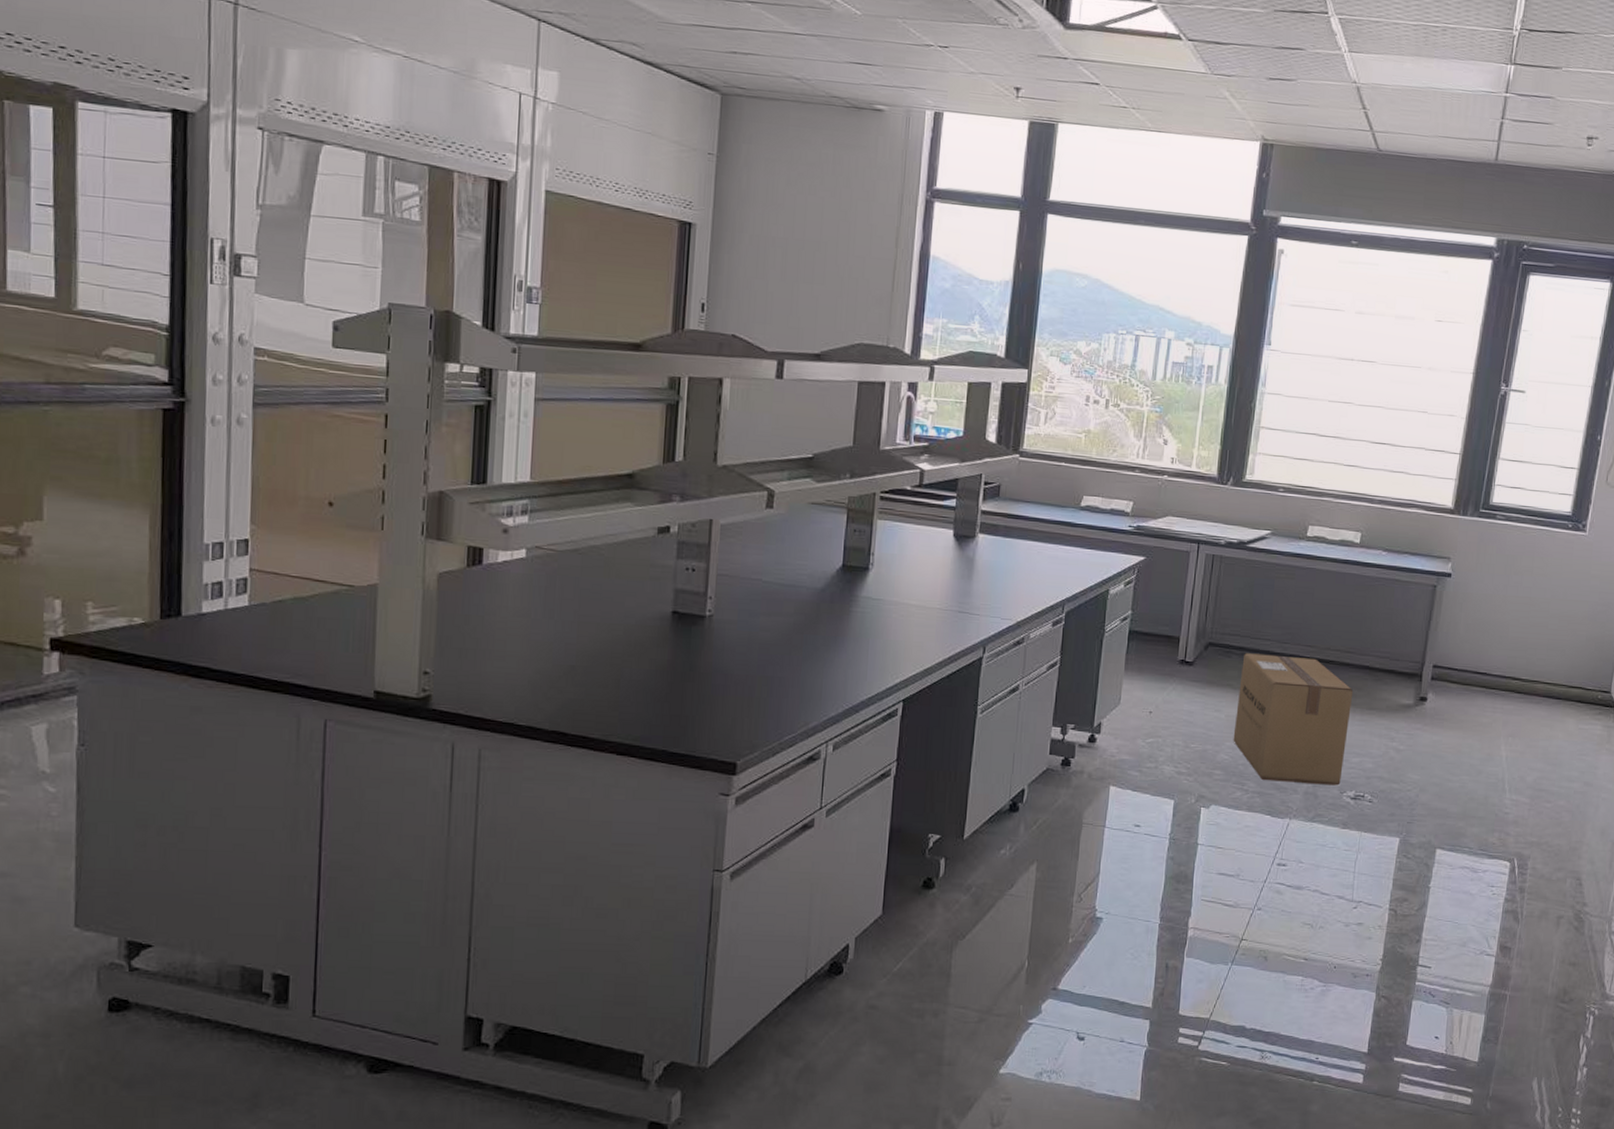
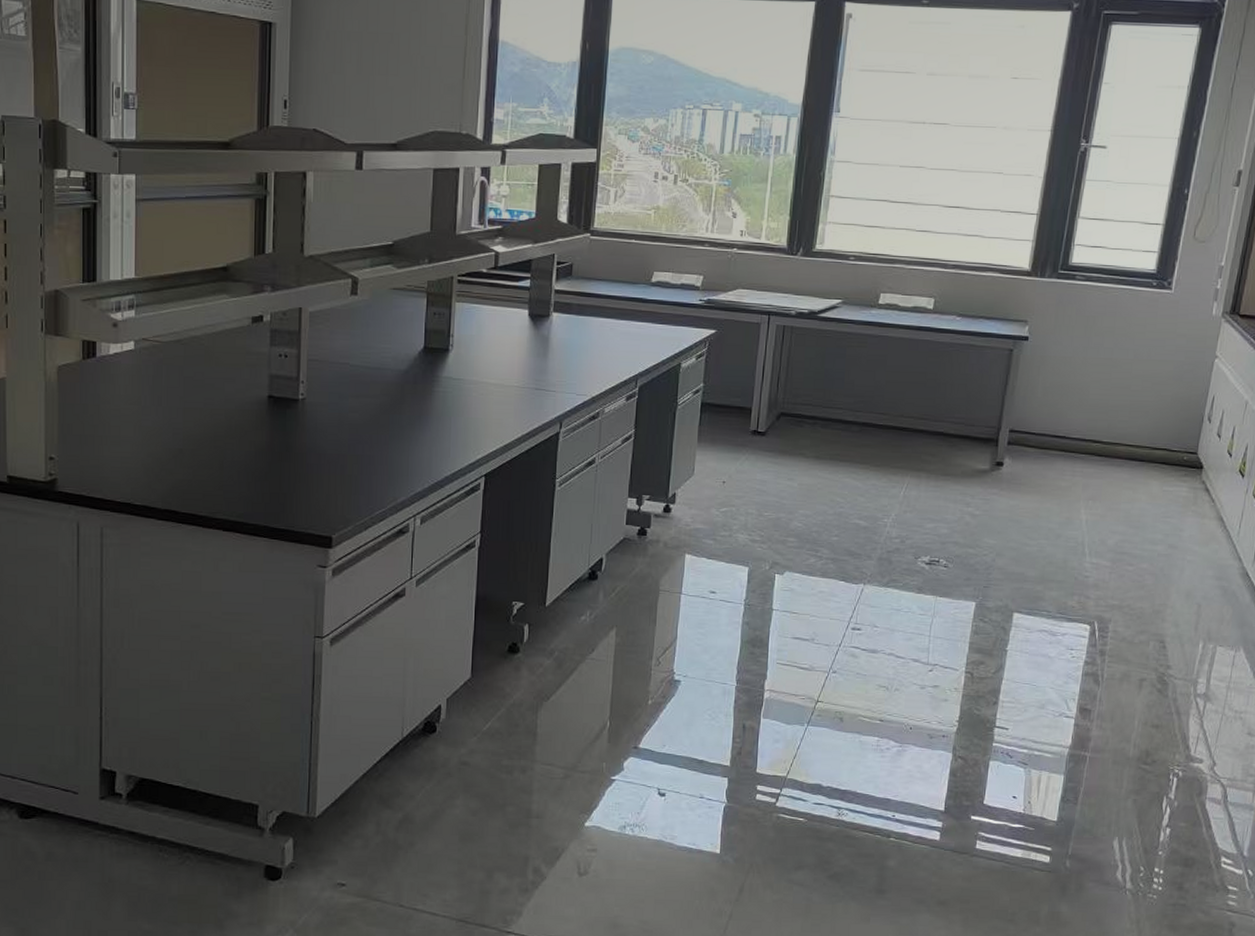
box: present [1233,653,1354,786] -> none [806,422,928,551]

